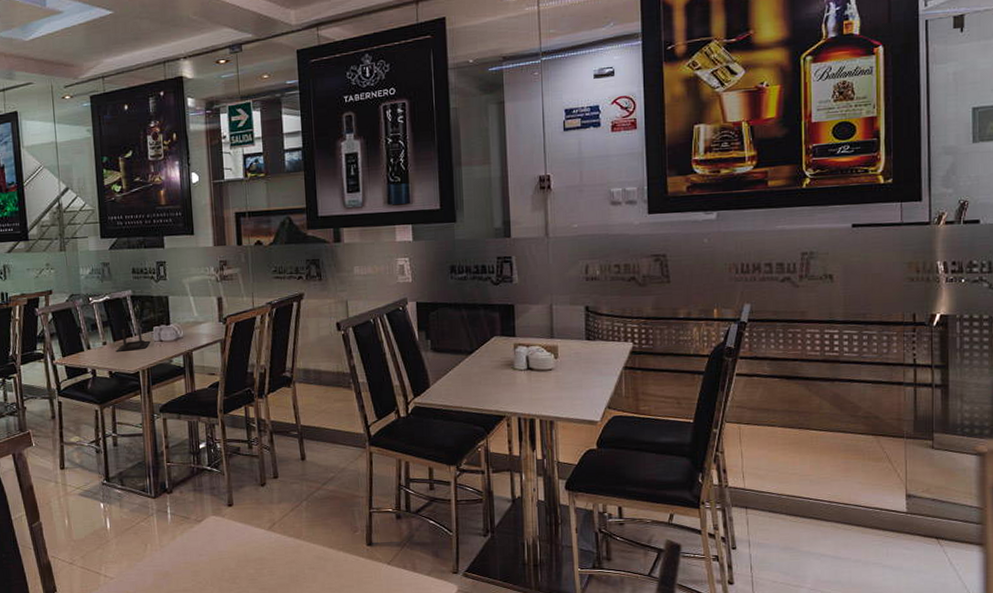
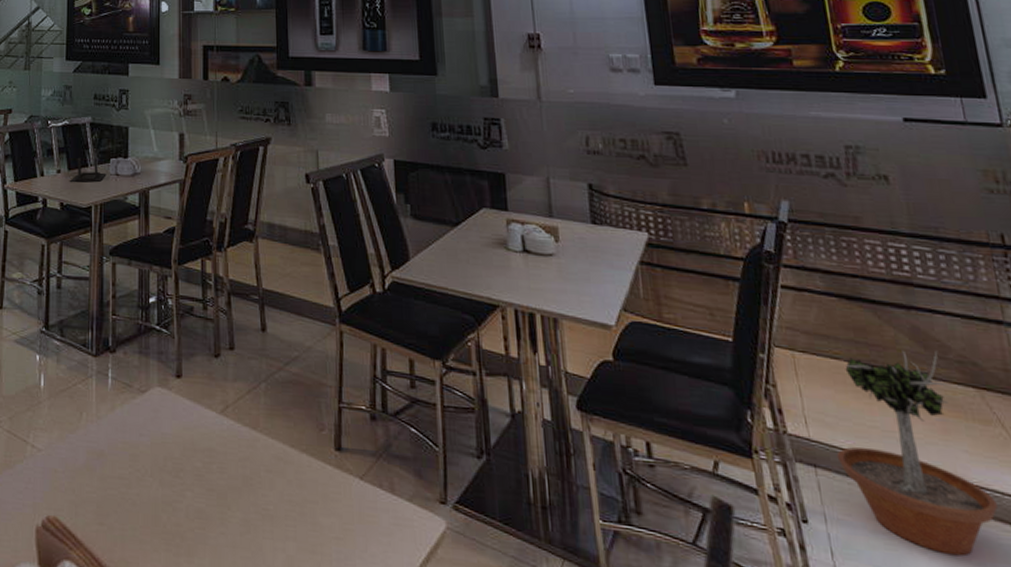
potted tree: none [763,410,876,557] -> present [836,349,998,556]

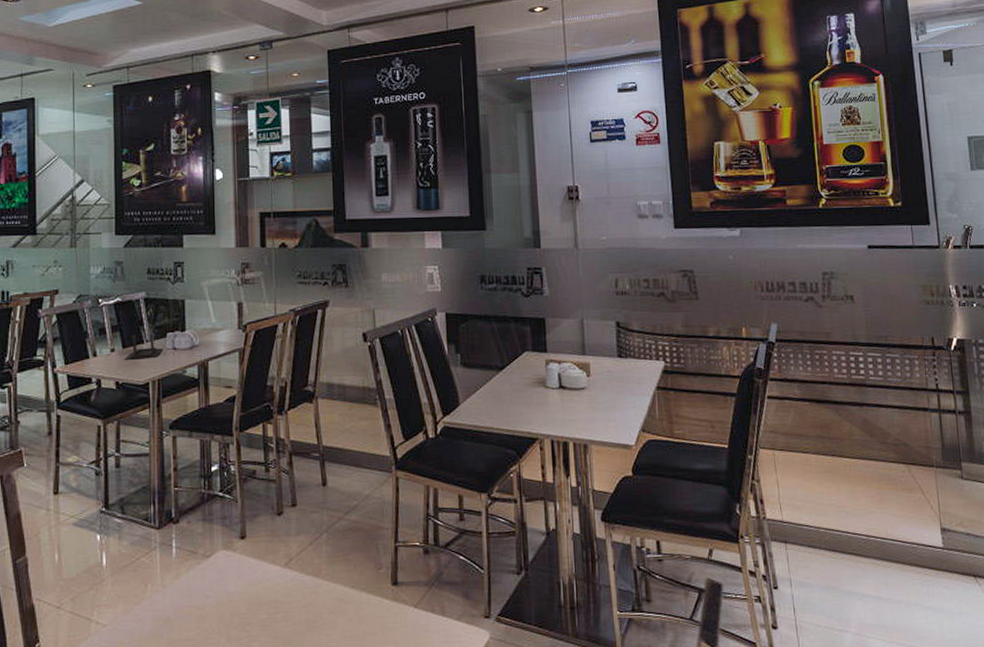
potted tree: present [836,349,998,556] -> none [802,437,914,598]

